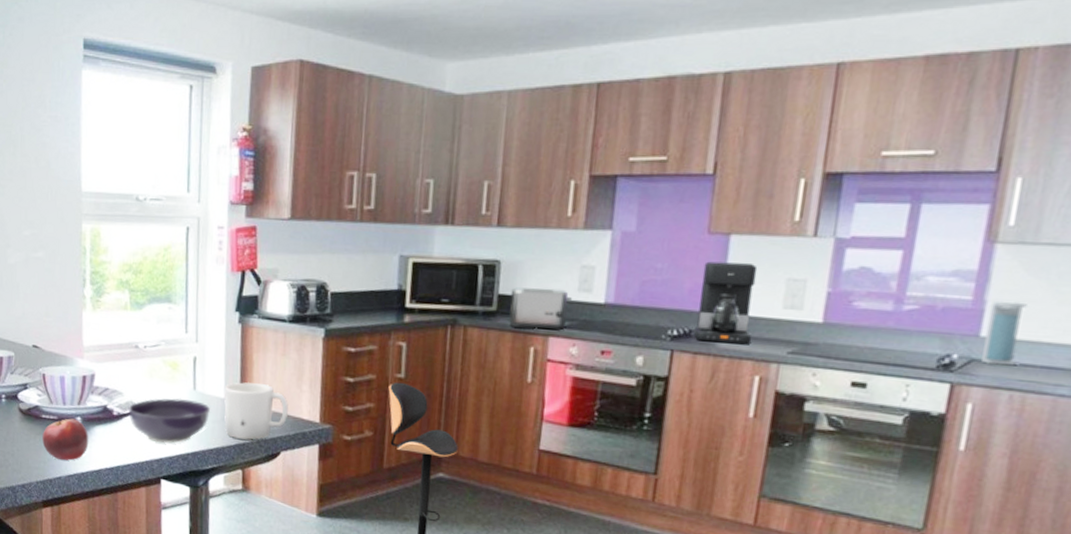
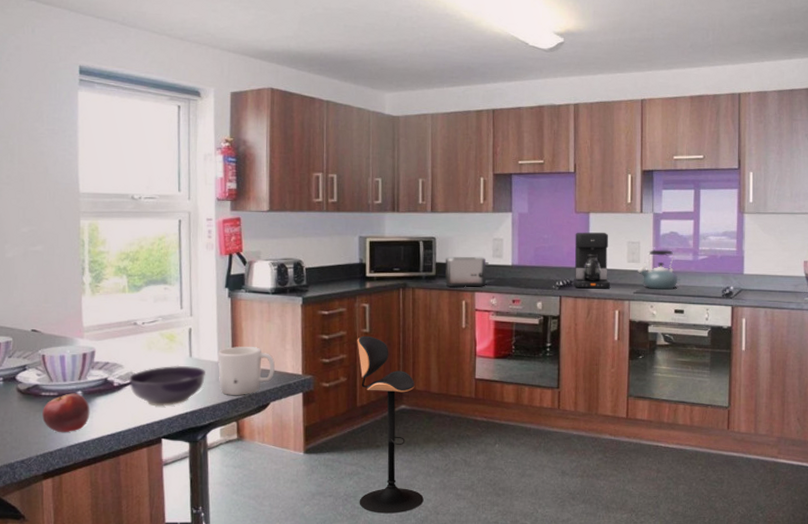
kettle: none [798,292,863,353] -> present [638,249,677,291]
soap dispenser: present [980,301,1027,366] -> none [746,250,766,292]

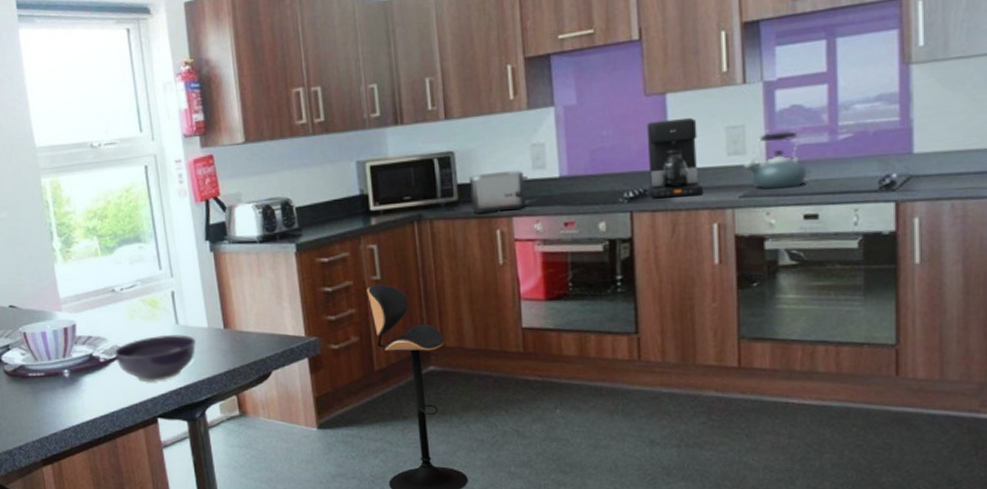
fruit: present [42,393,90,433] -> none [32,372,80,416]
mug: present [217,347,275,395] -> none [206,307,273,365]

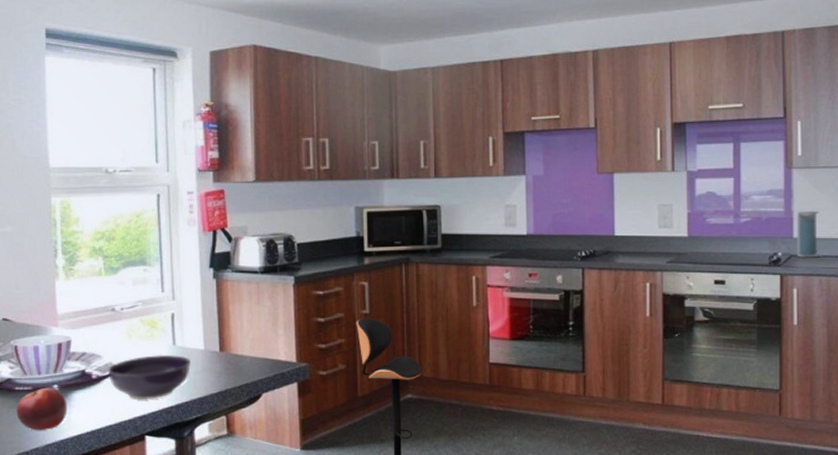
fruit: none [32,372,80,416] -> present [17,387,68,431]
toaster: present [468,170,528,214] -> none [451,226,501,261]
coffee maker: present [646,118,703,199] -> none [598,195,639,259]
kettle: present [743,131,806,190] -> none [671,212,717,259]
soap dispenser: none [917,115,951,178] -> present [796,210,819,258]

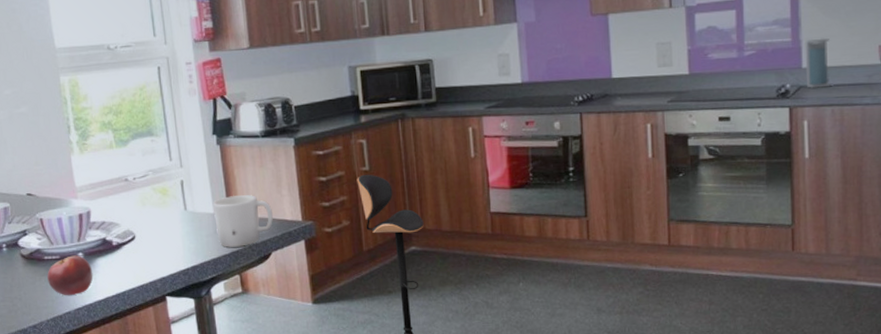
bowl: present [108,354,192,400] -> none [127,219,204,264]
mug: none [203,332,266,386] -> present [212,195,273,247]

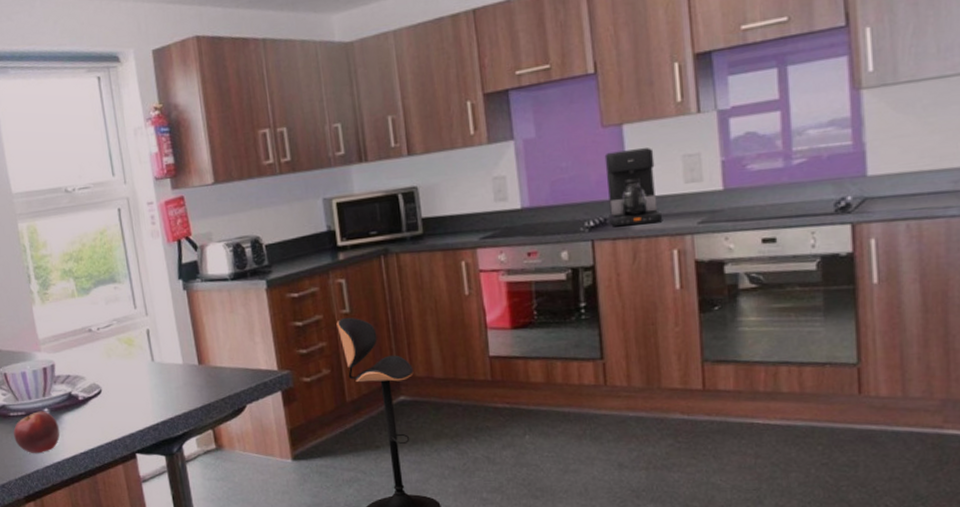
mug: present [212,195,273,247] -> none [181,343,247,400]
coffee maker: none [592,35,638,103] -> present [604,148,662,227]
soap dispenser: present [805,38,831,88] -> none [870,138,905,200]

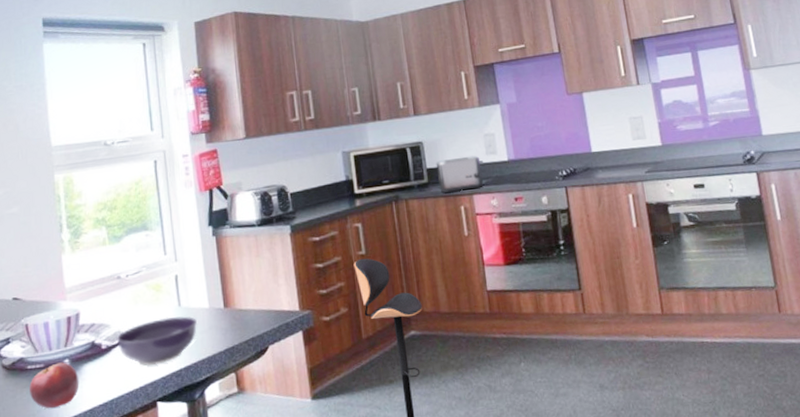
bowl: none [93,371,173,419] -> present [117,316,198,367]
toaster: none [432,202,490,247] -> present [435,155,483,194]
coffee maker: present [604,148,662,227] -> none [570,111,618,176]

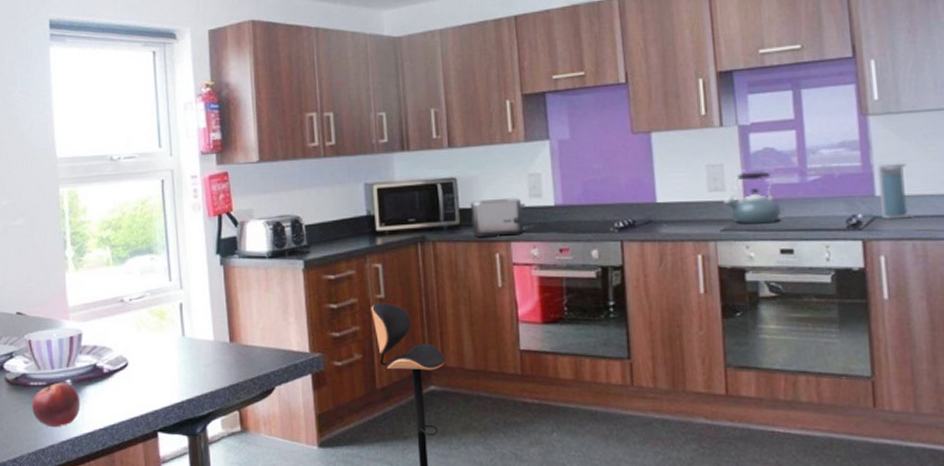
bowl: present [117,316,198,367] -> none [119,346,202,395]
kettle: none [645,120,691,166] -> present [723,171,781,226]
soap dispenser: none [761,107,791,154] -> present [877,163,910,219]

